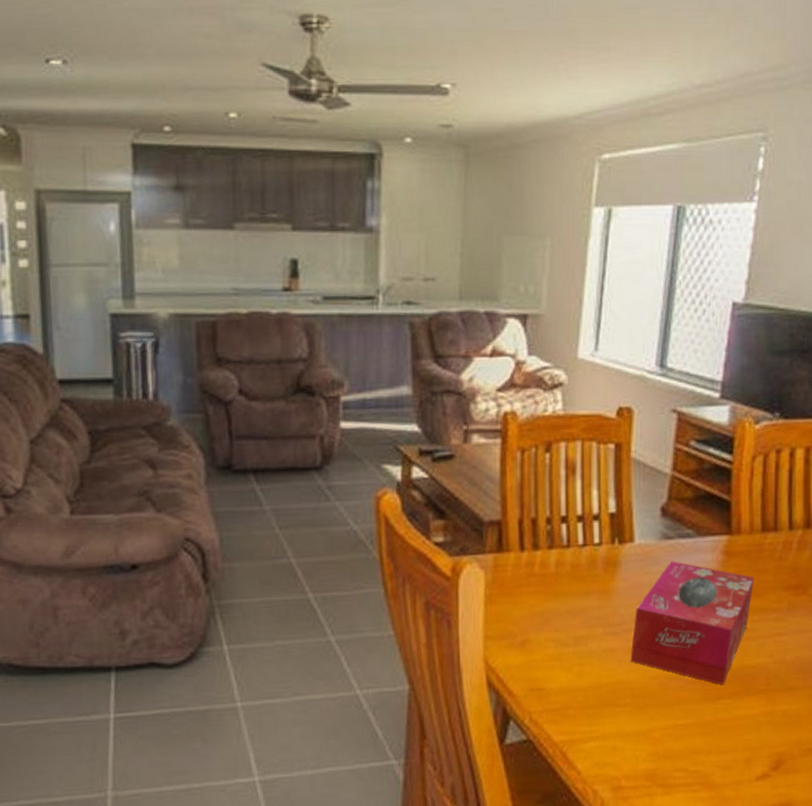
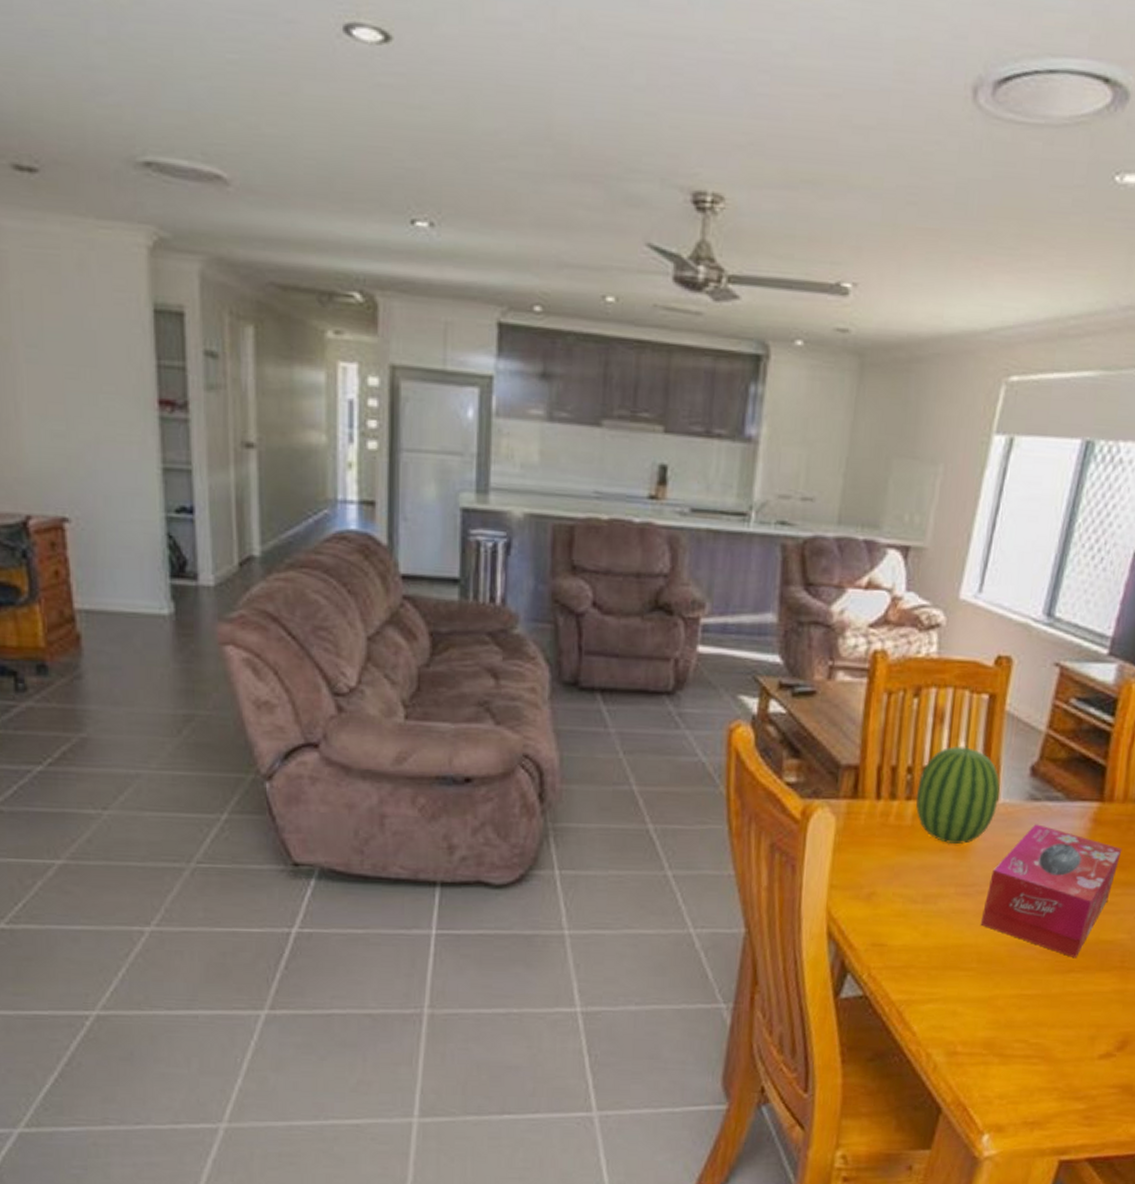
fruit: none [557,493,634,588] -> present [916,745,1000,844]

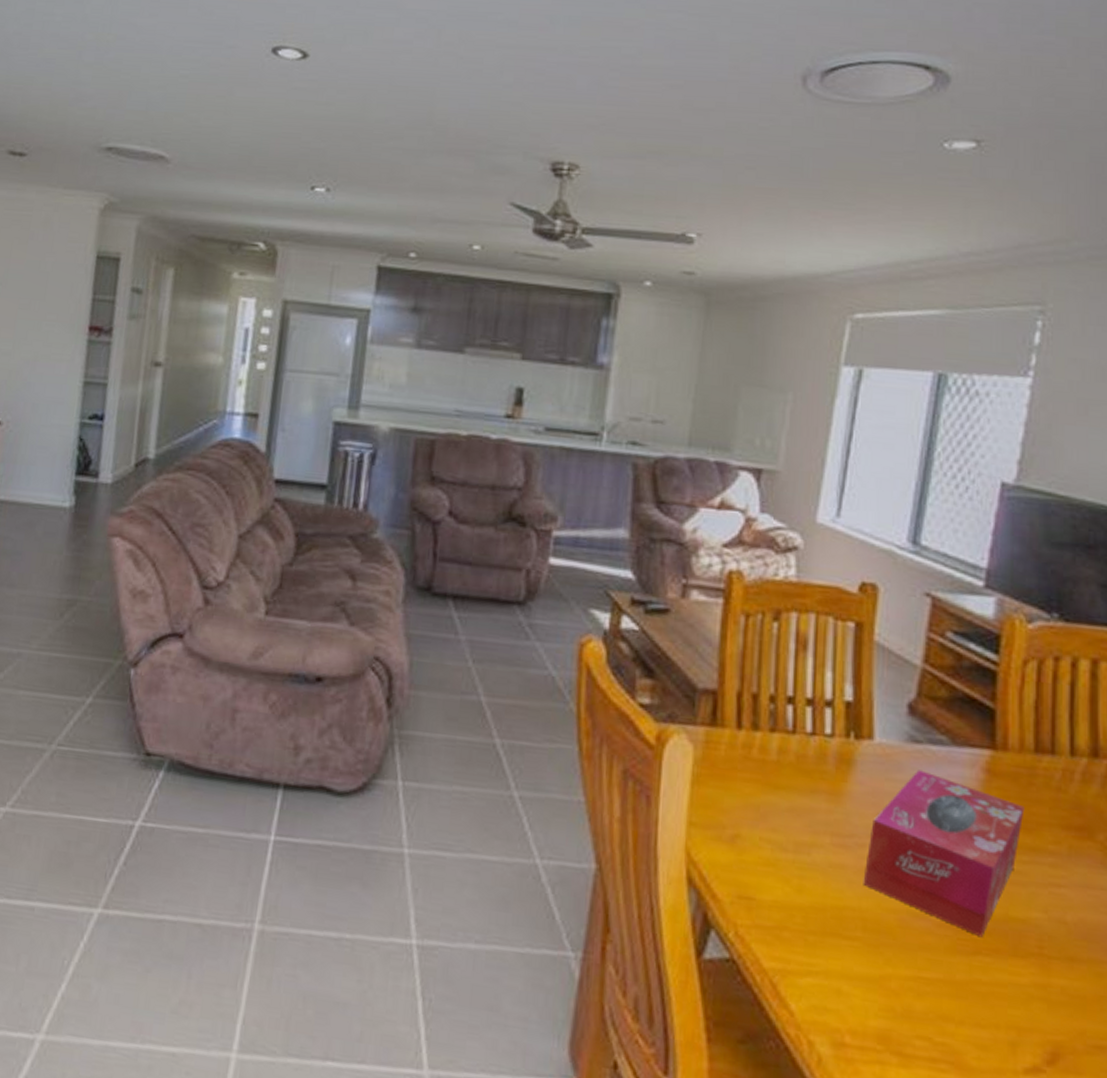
fruit: present [916,745,1000,844] -> none [780,675,874,787]

